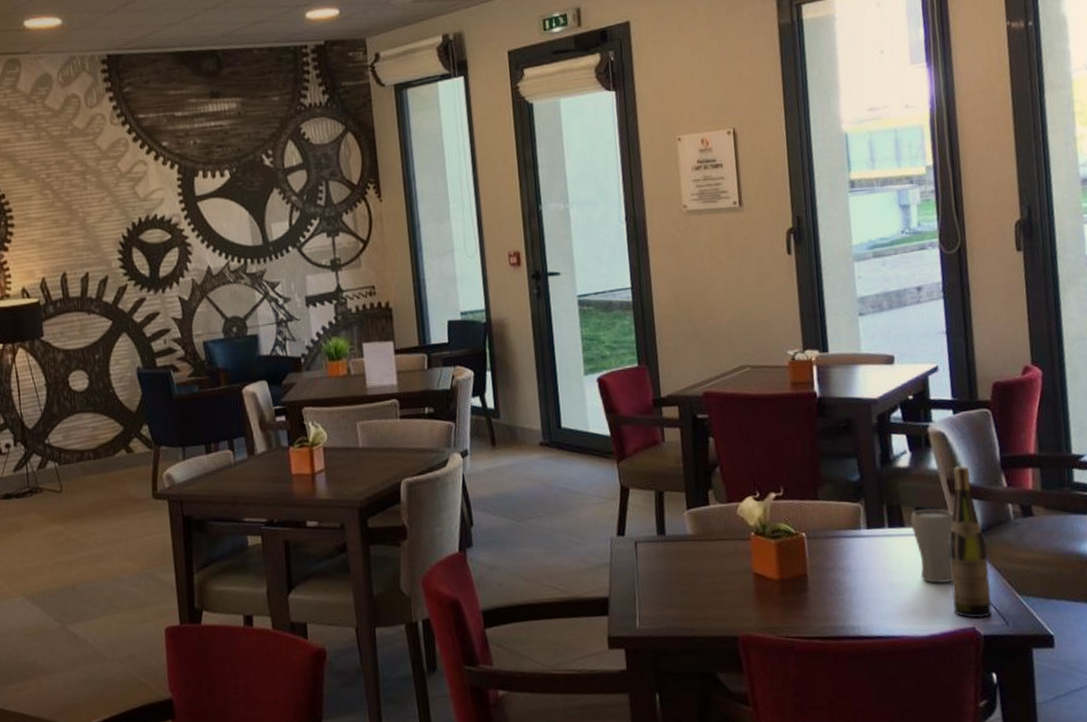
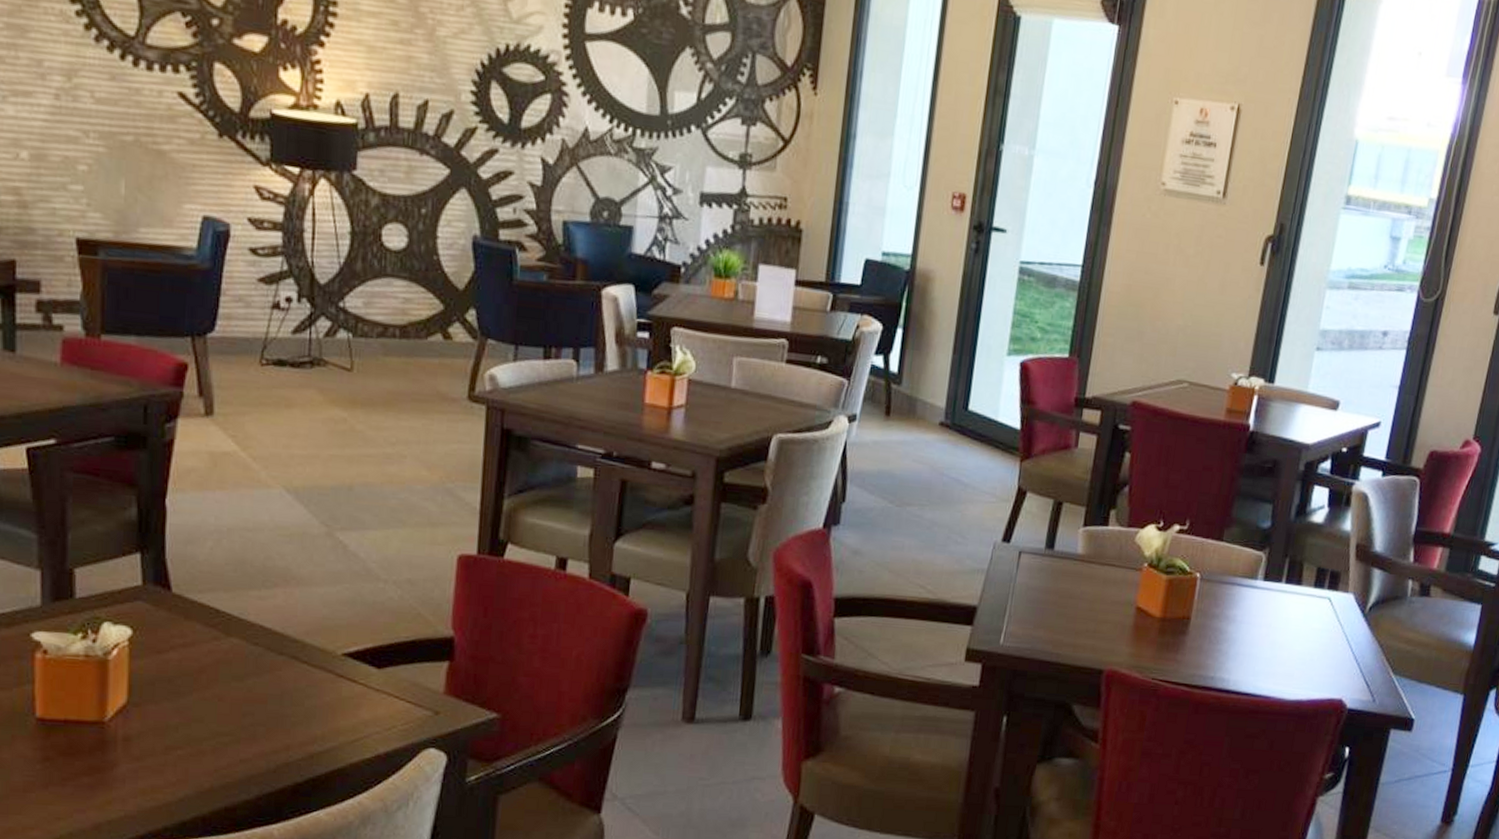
drinking glass: present [910,508,954,583] -> none [1303,569,1354,650]
wine bottle: present [948,466,992,618] -> none [1326,531,1382,691]

